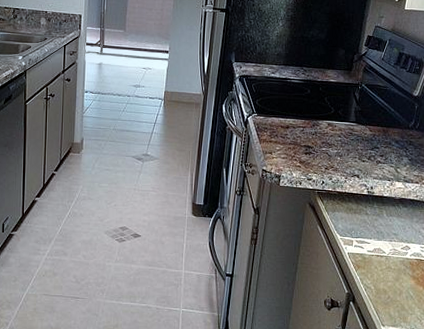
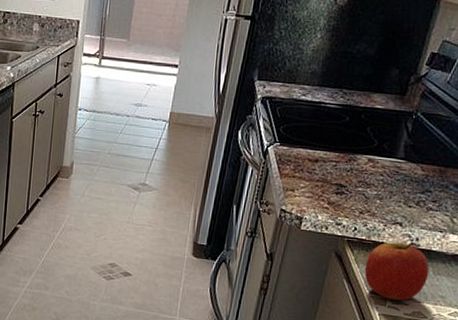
apple: none [333,191,383,241] -> present [364,242,429,301]

